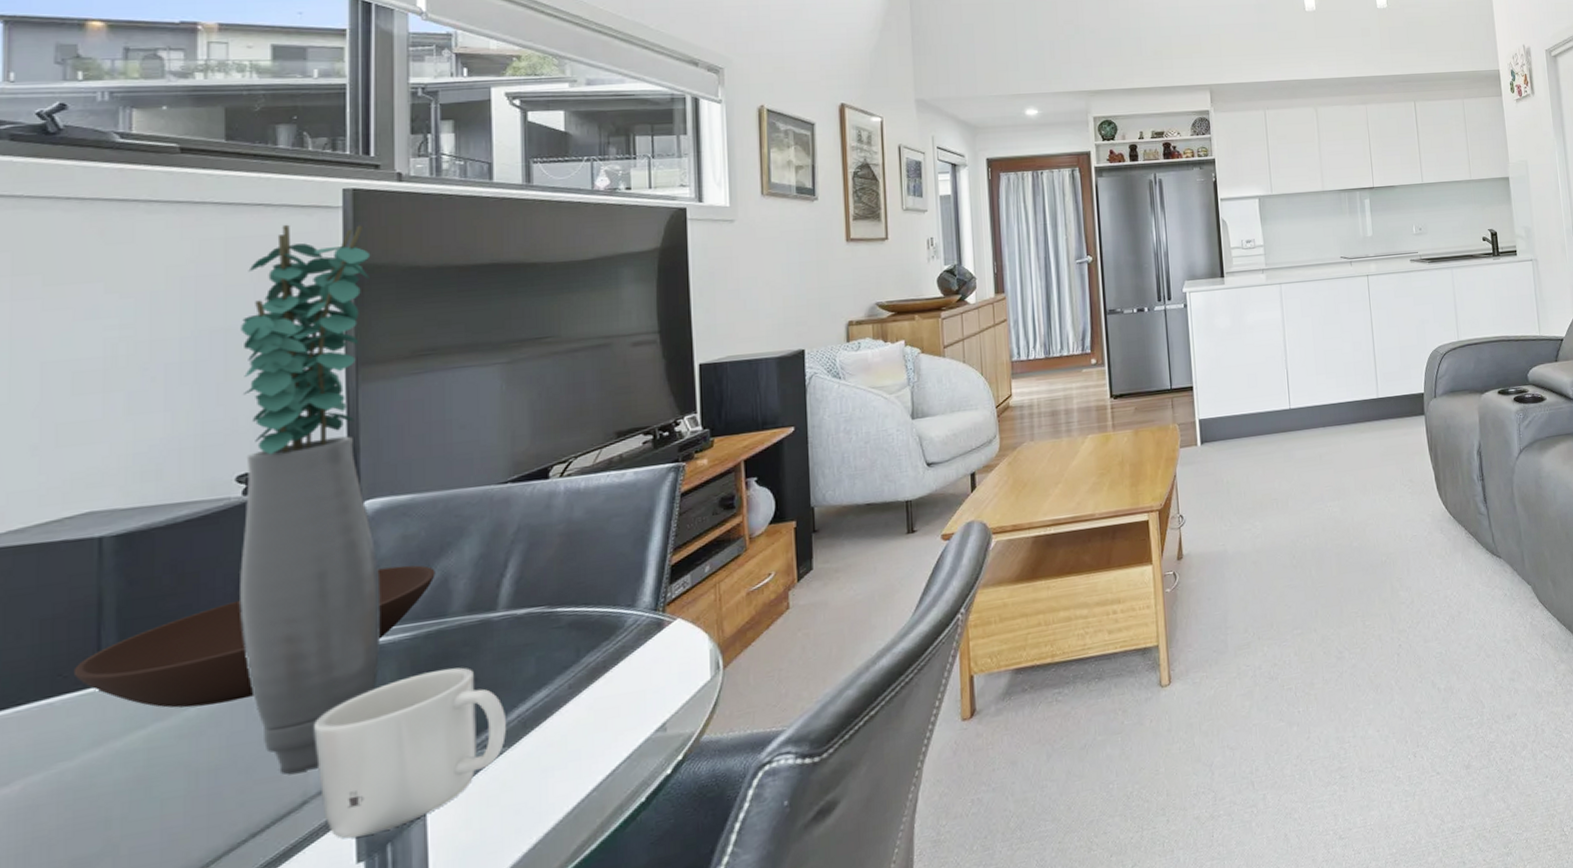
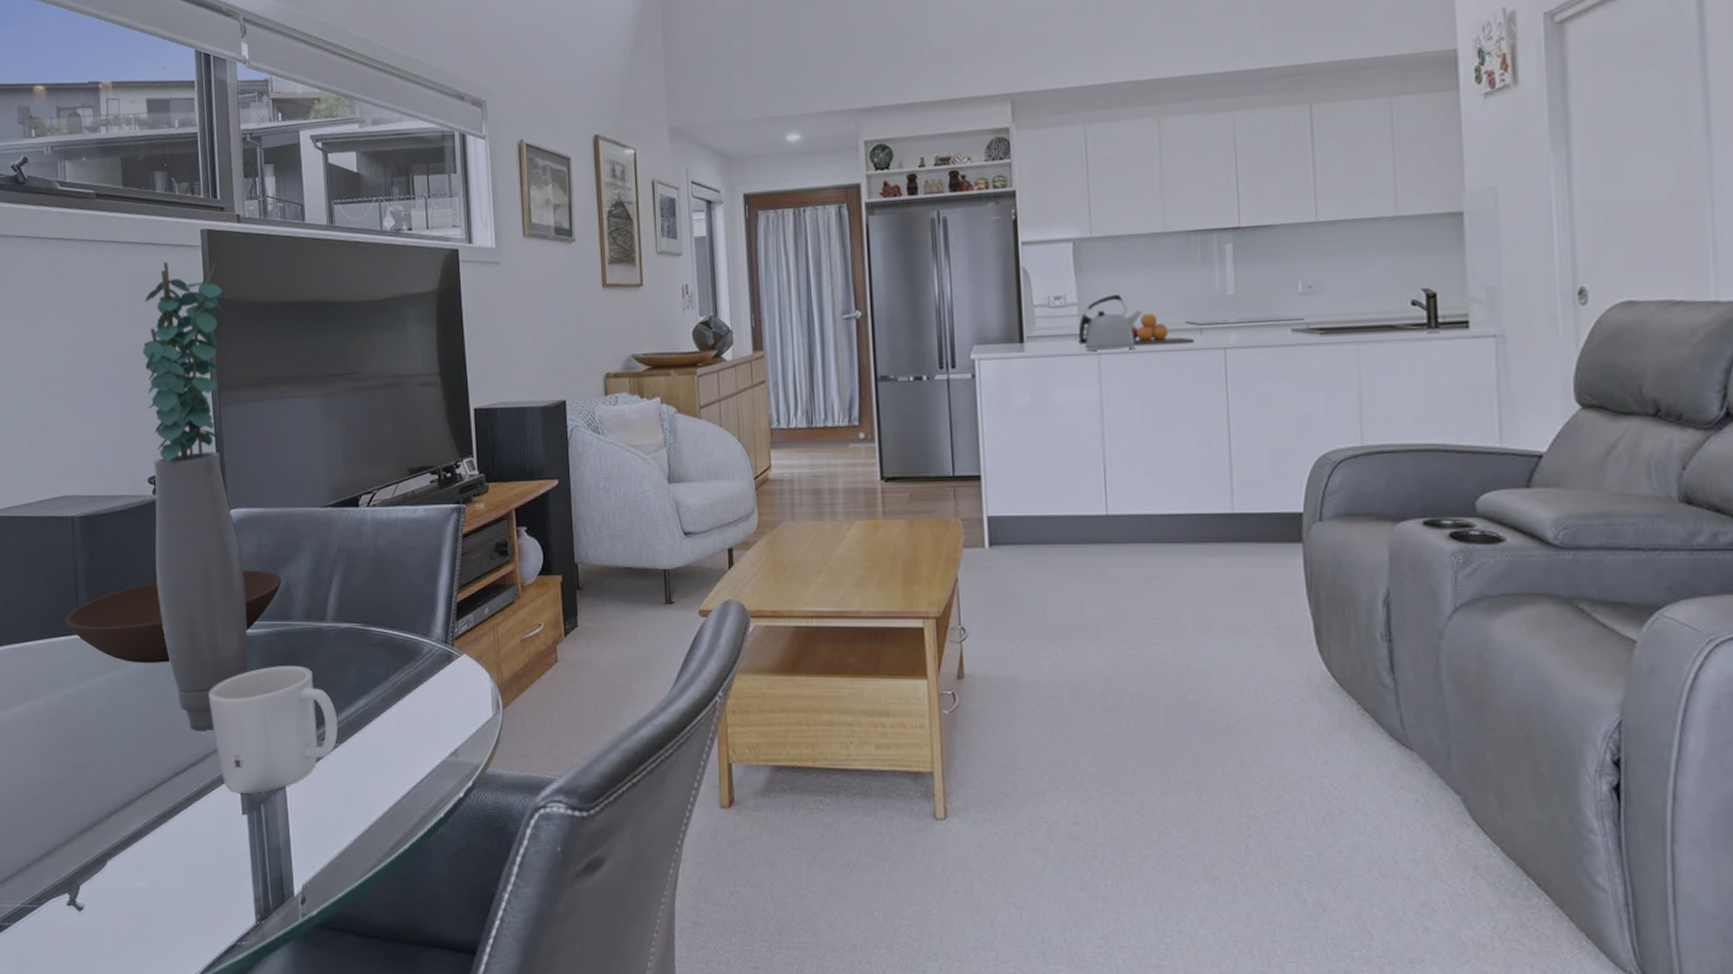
kettle: none [1264,238,1310,283] -> present [1078,295,1143,352]
chopping board: none [1303,251,1348,277] -> present [1131,314,1196,347]

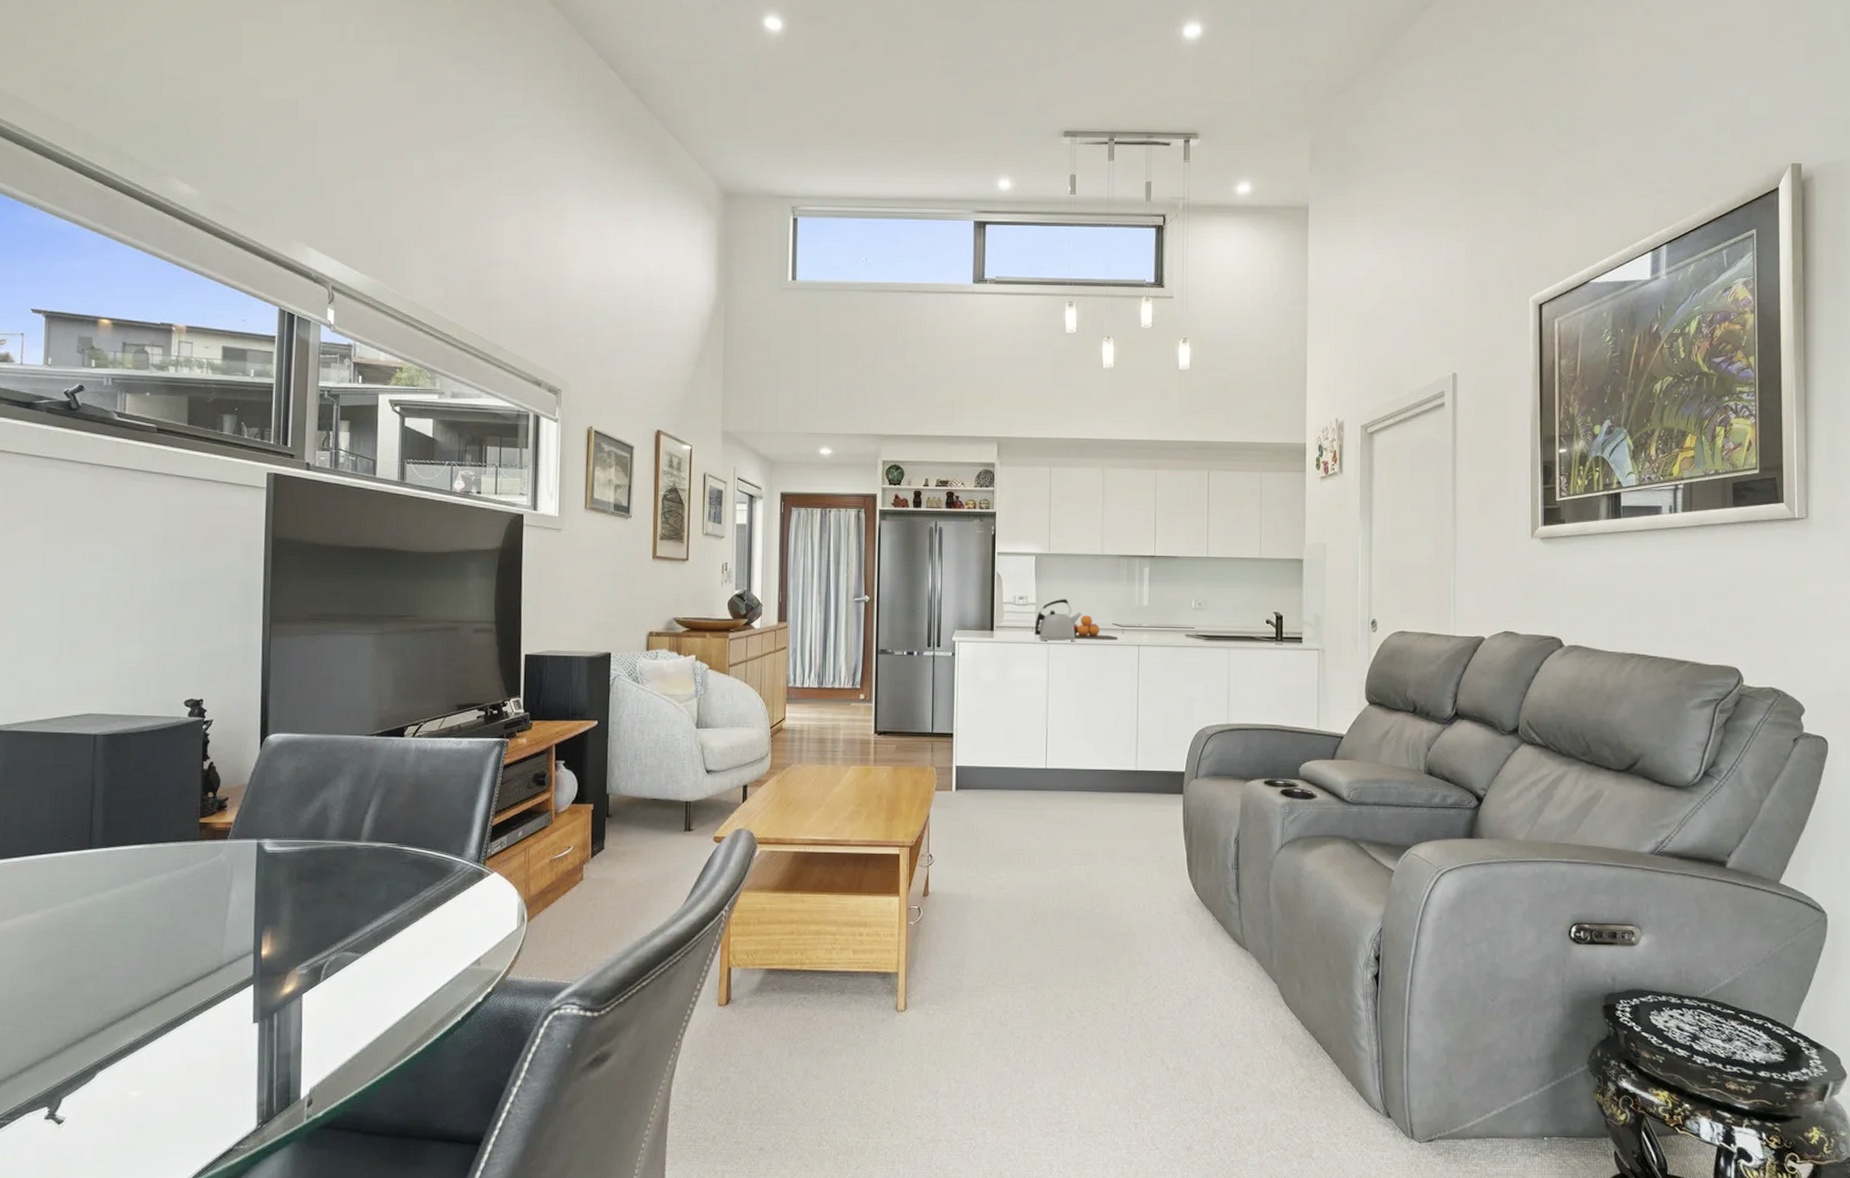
bowl: present [64,570,282,663] -> none [74,791,318,878]
vase: present [142,261,248,730] -> none [183,498,285,943]
mug: present [208,665,338,794] -> none [228,881,363,1003]

